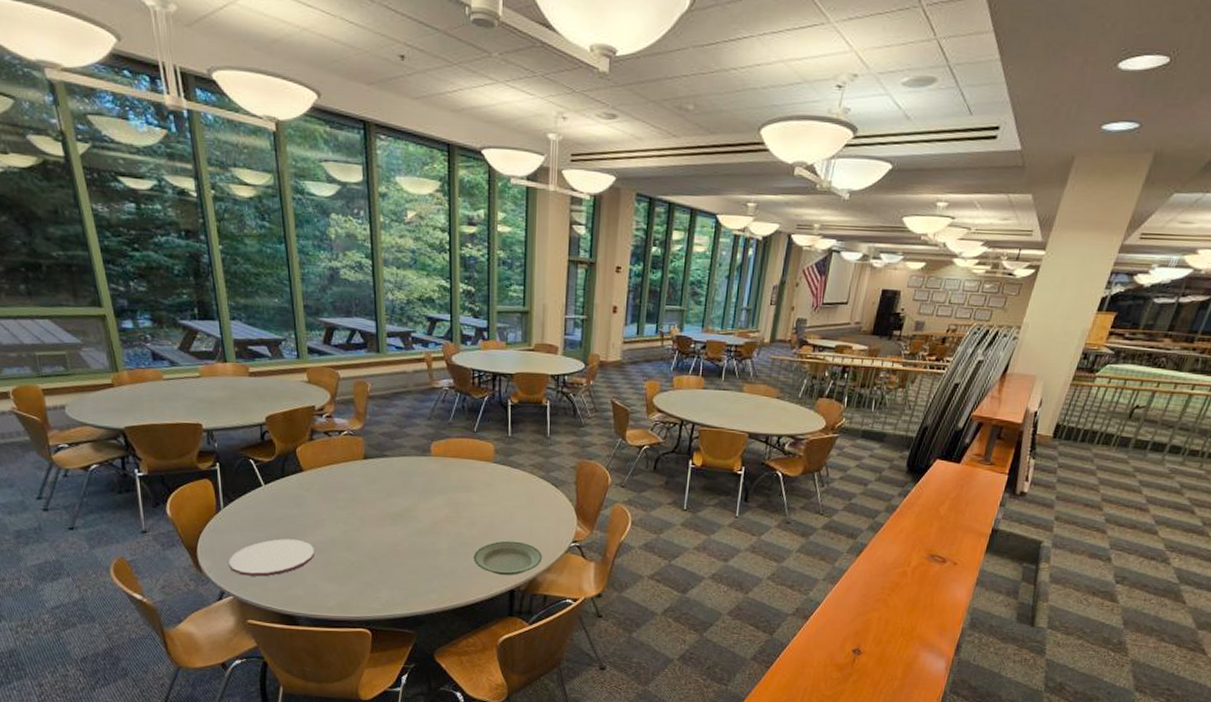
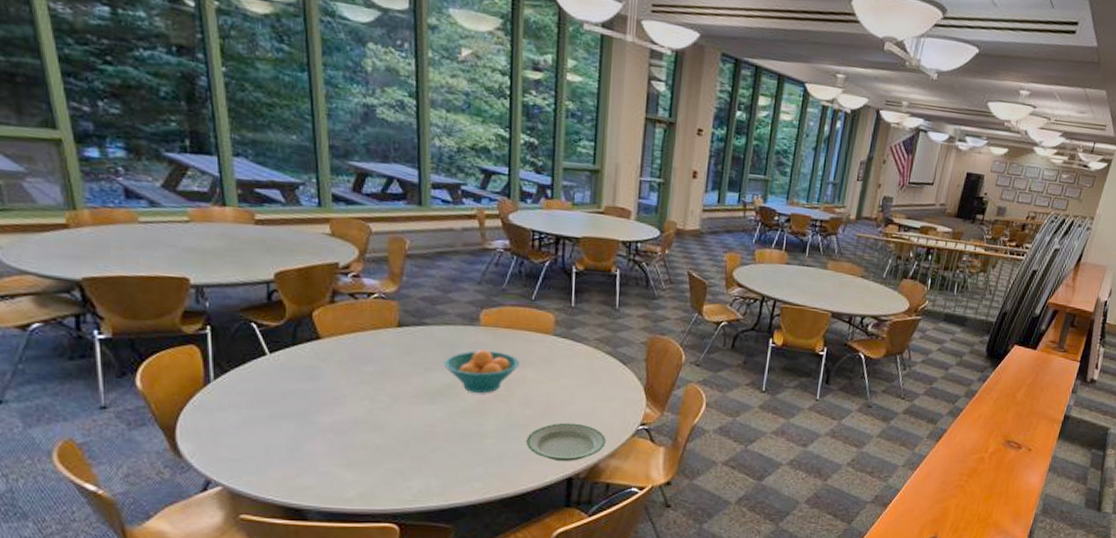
plate: present [229,539,314,577] -> none [218,418,331,463]
fruit bowl: none [402,477,465,515] -> present [443,349,519,393]

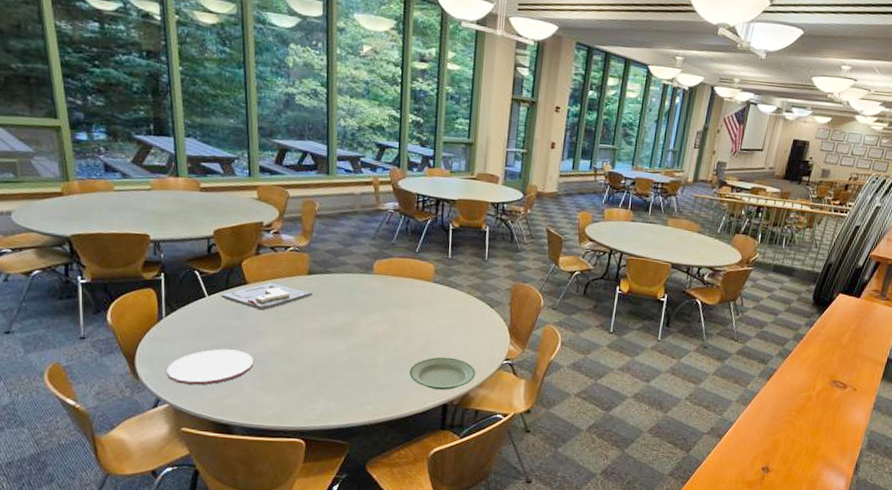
plate: none [218,418,331,463] -> present [167,349,253,385]
board game: none [286,337,404,371] -> present [221,283,313,311]
fruit bowl: present [443,349,519,393] -> none [343,294,405,331]

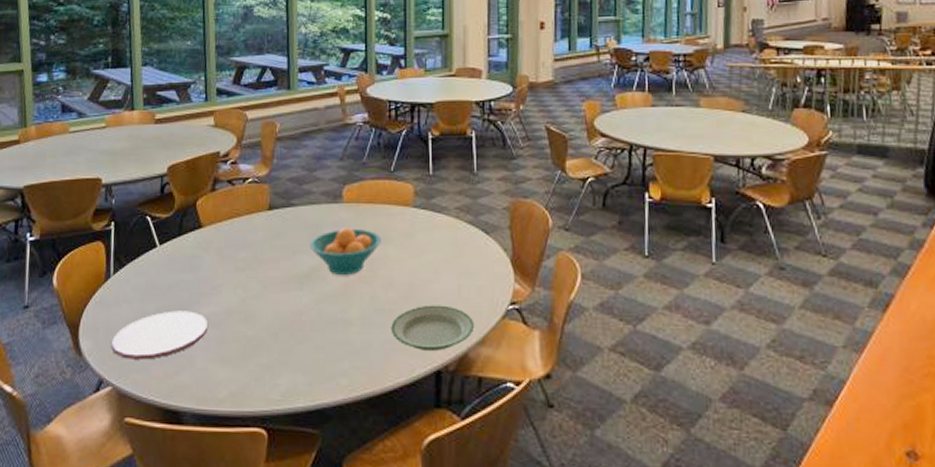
board game: present [221,283,313,311] -> none [173,224,274,259]
fruit bowl: none [343,294,405,331] -> present [309,228,381,275]

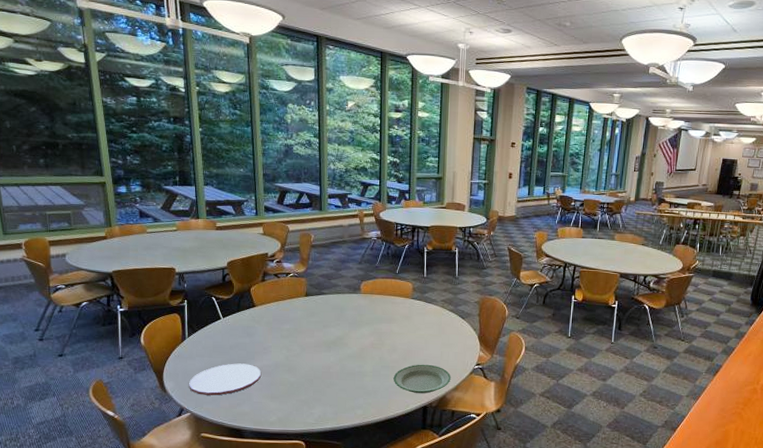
fruit bowl: present [309,228,381,275] -> none [336,311,388,343]

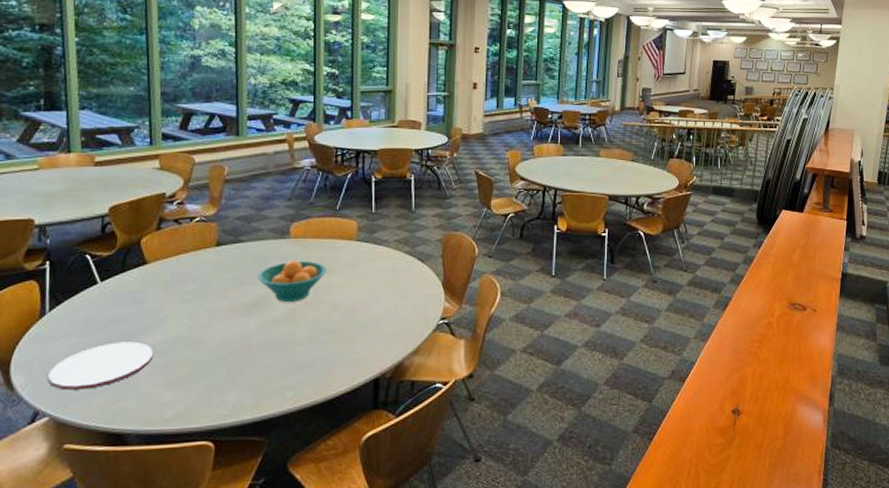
fruit bowl: none [336,311,388,343] -> present [257,260,326,302]
plate: present [393,364,451,394] -> none [334,323,410,362]

